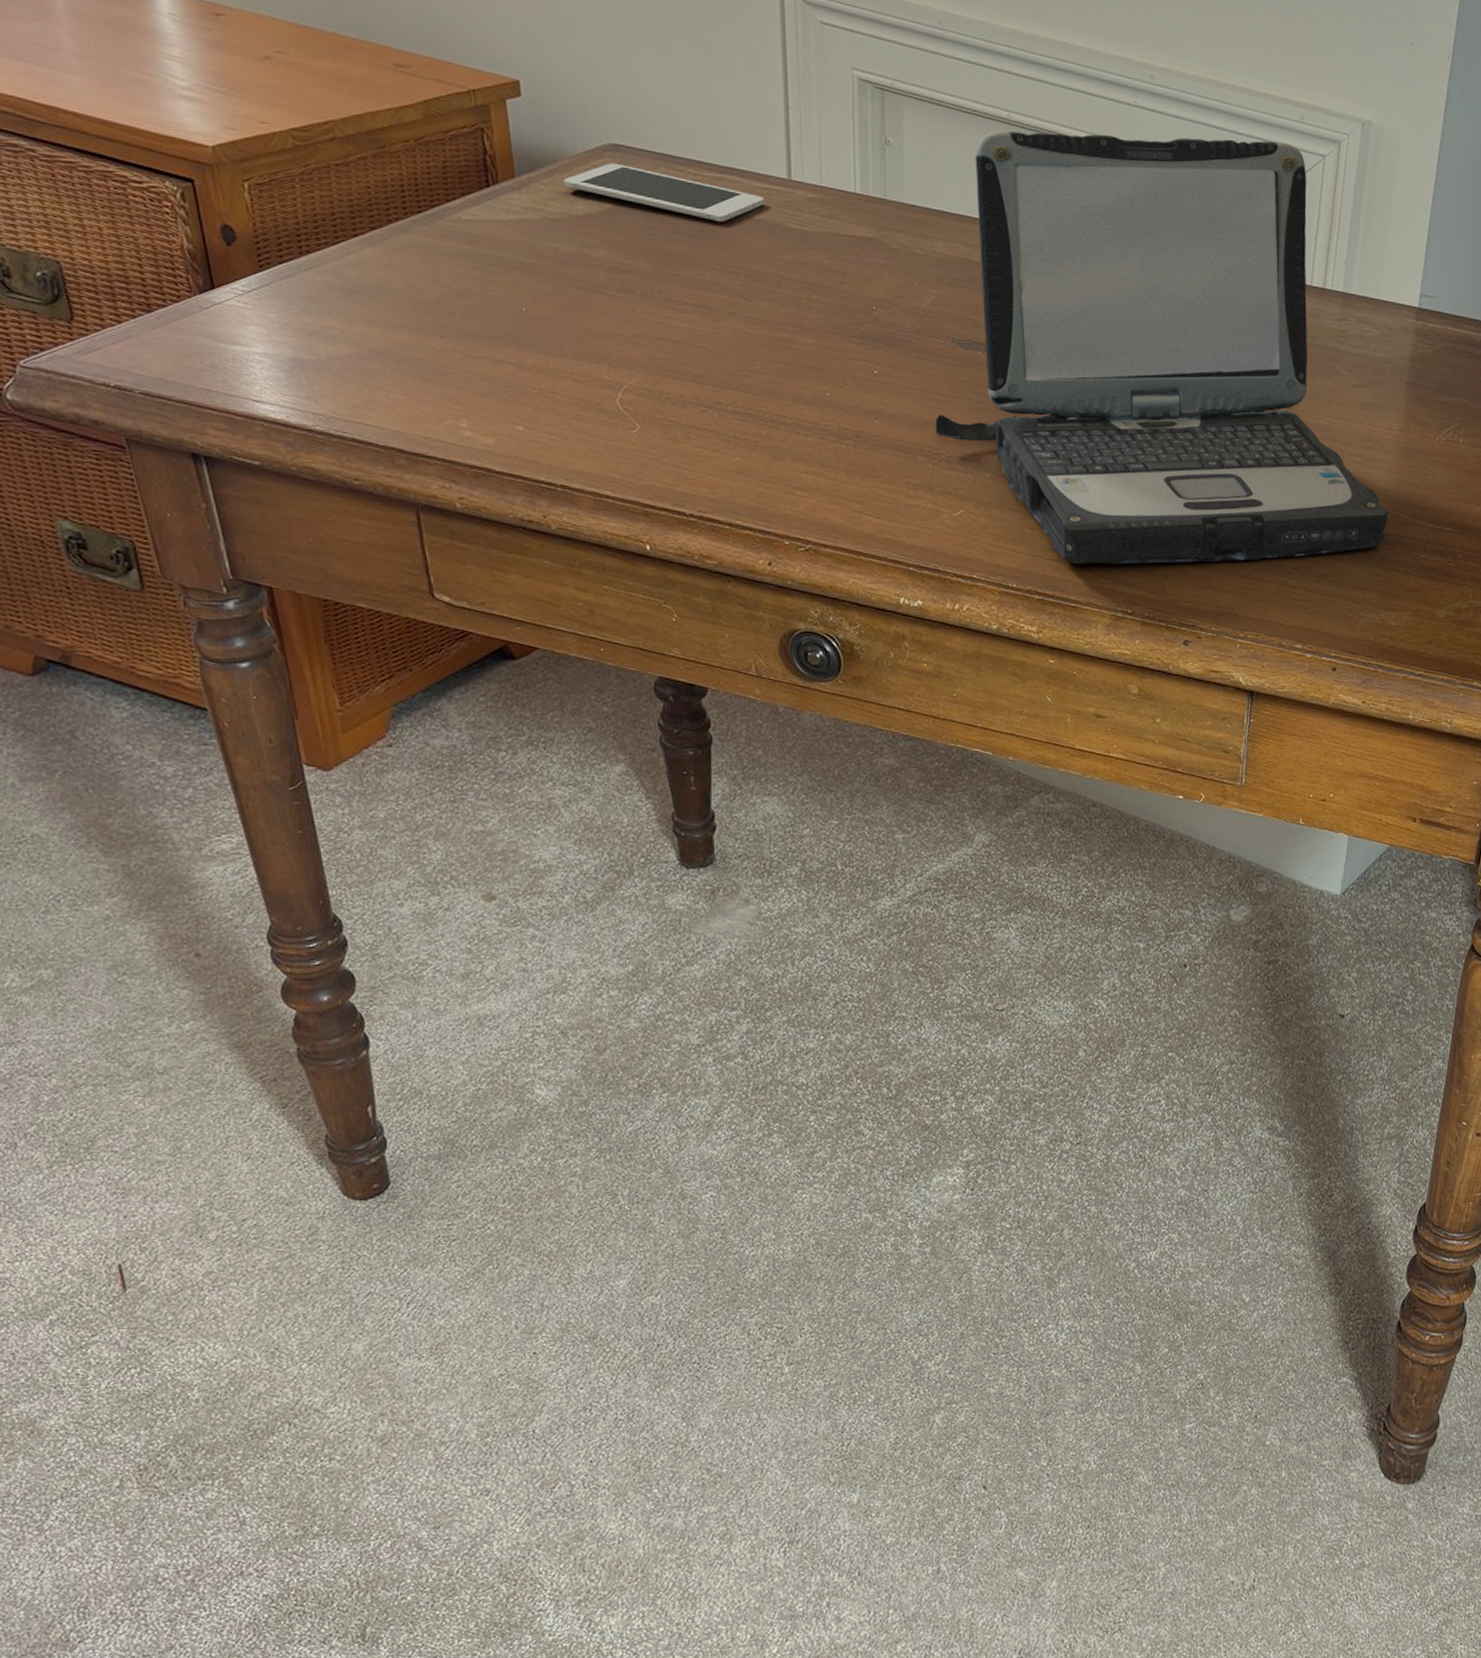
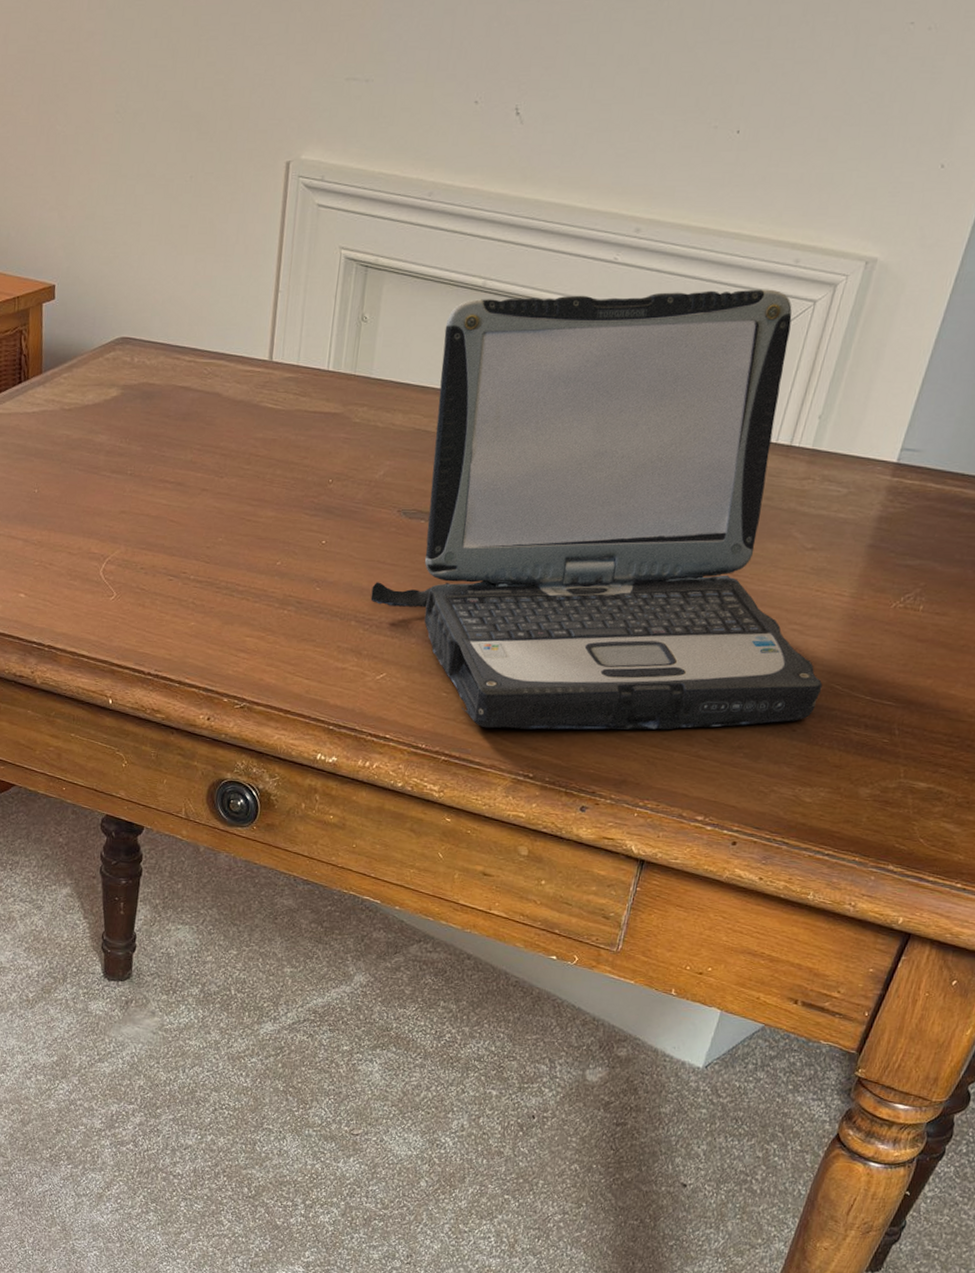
cell phone: present [564,163,764,222] -> none [80,355,246,405]

